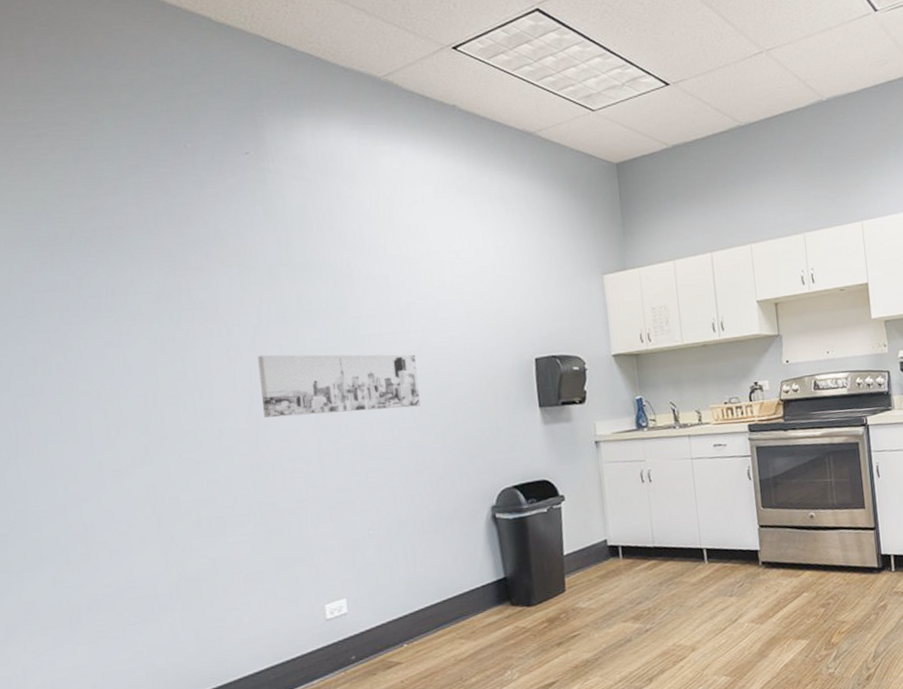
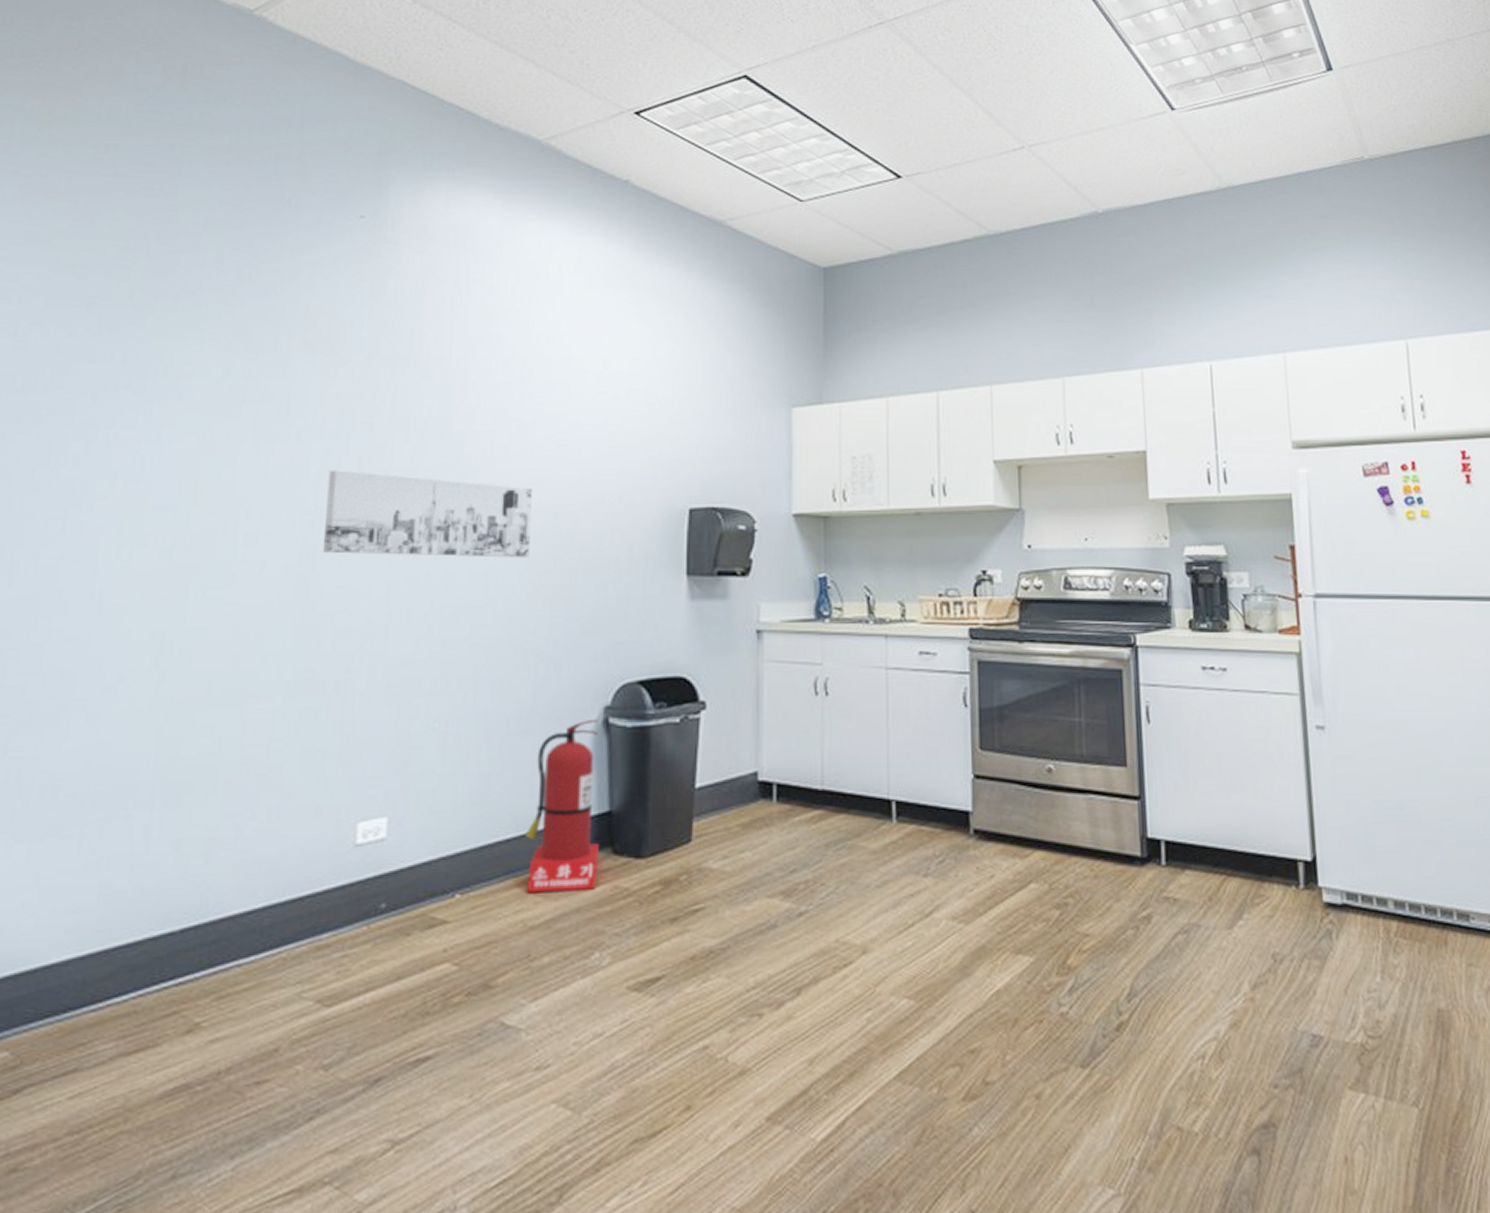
fire extinguisher: none [446,515,503,638] -> present [524,718,599,894]

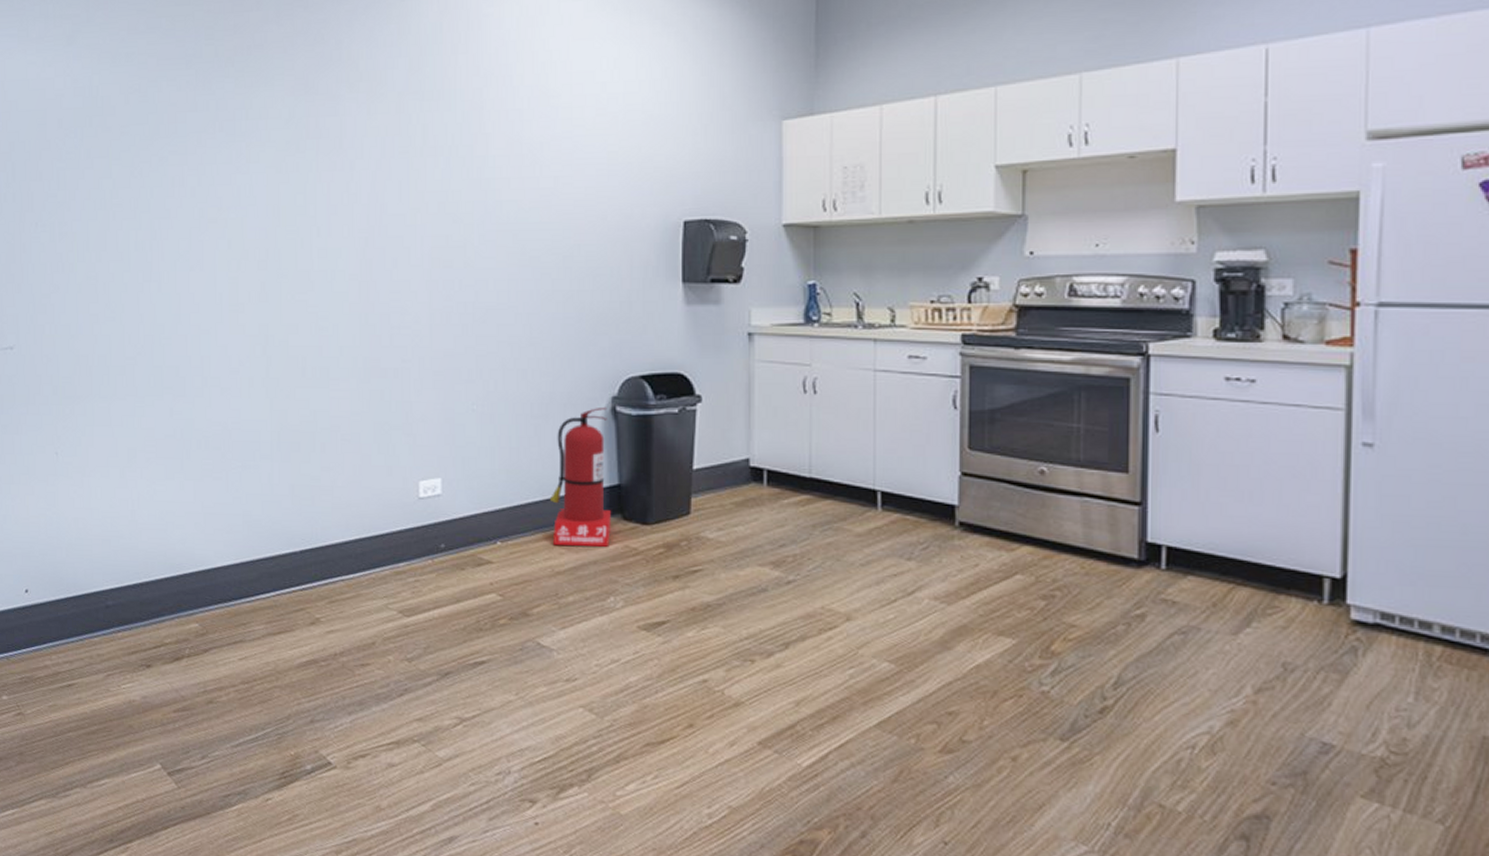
wall art: present [322,470,532,558] -> none [376,193,543,267]

